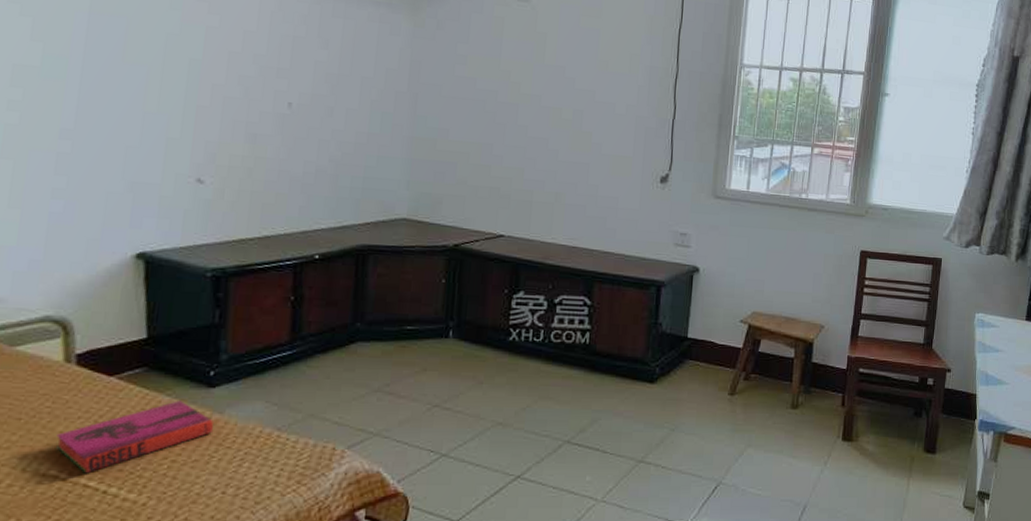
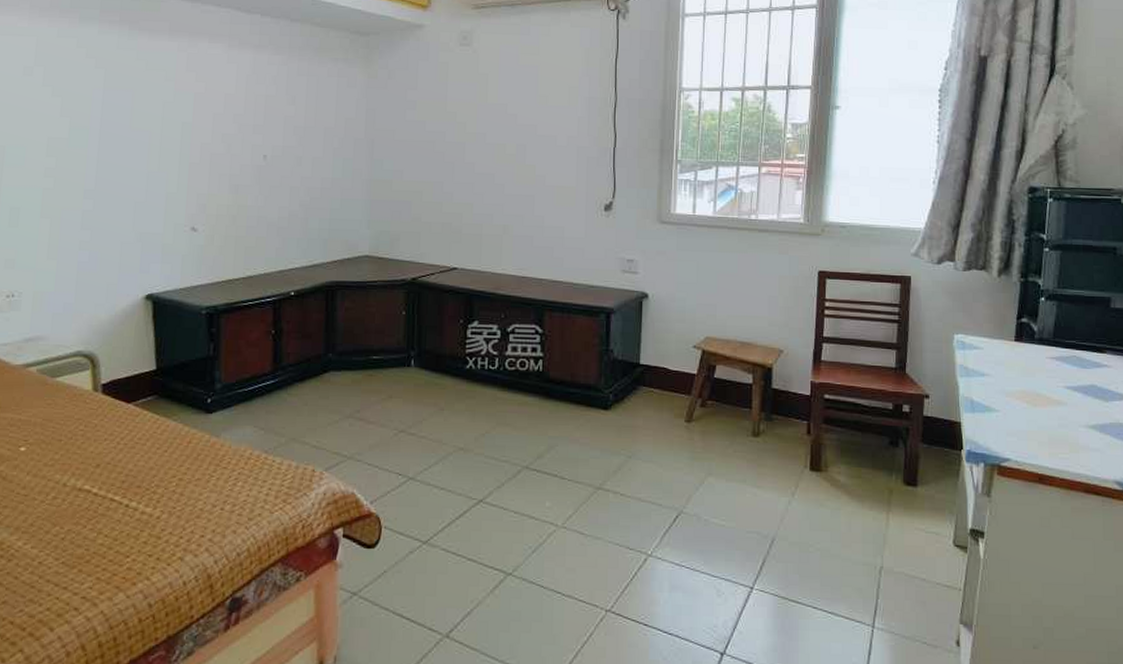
hardback book: present [56,400,214,474] -> none [88,425,213,489]

